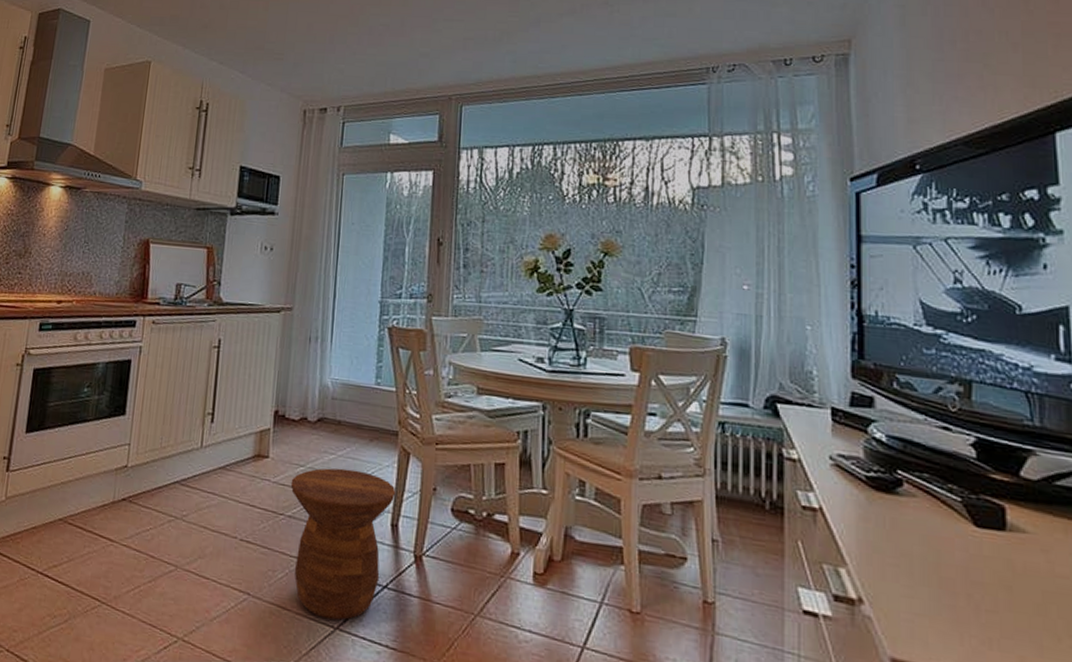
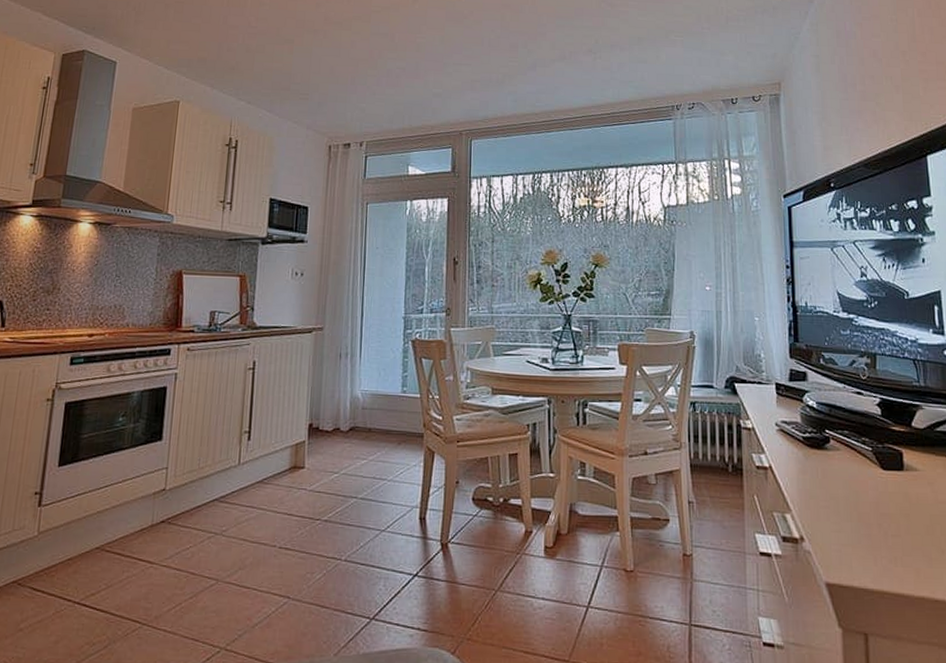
side table: present [290,468,396,621] -> none [326,471,423,611]

